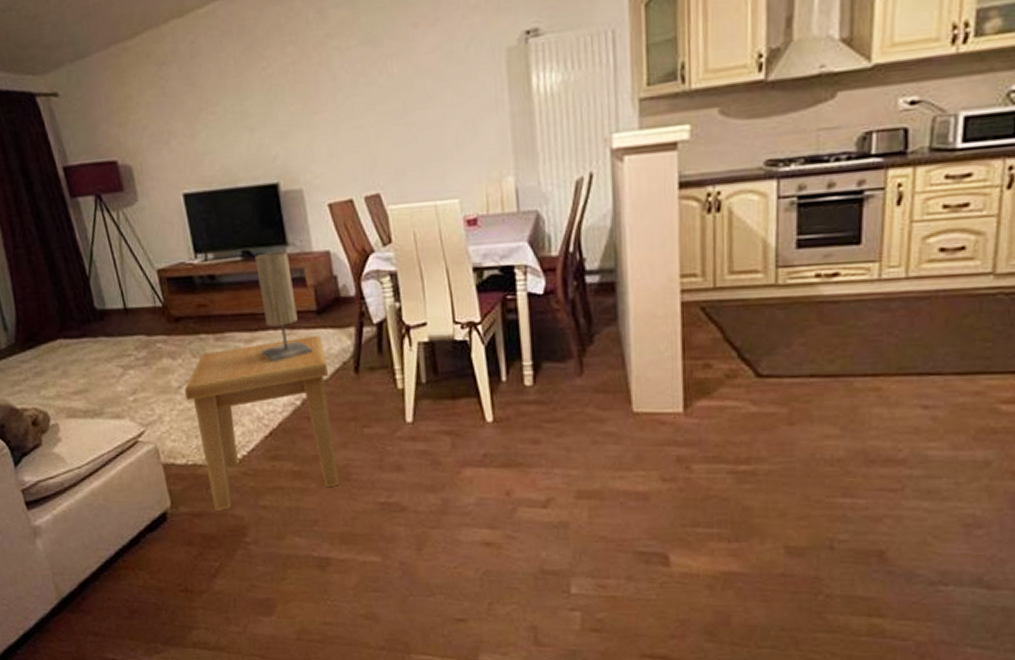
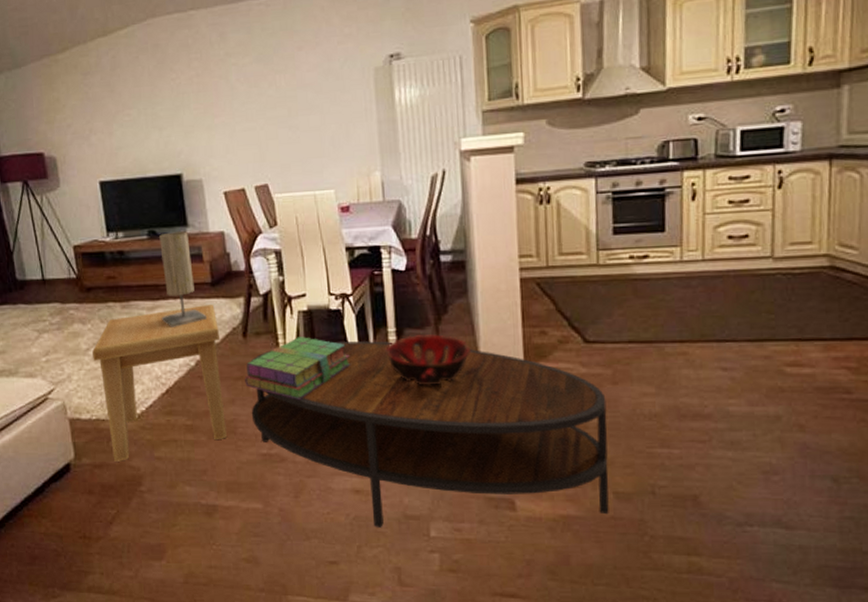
stack of books: none [358,372,479,443] -> present [245,337,350,399]
coffee table: none [360,376,780,583] -> present [247,341,609,527]
decorative bowl: none [520,368,620,427] -> present [385,334,470,385]

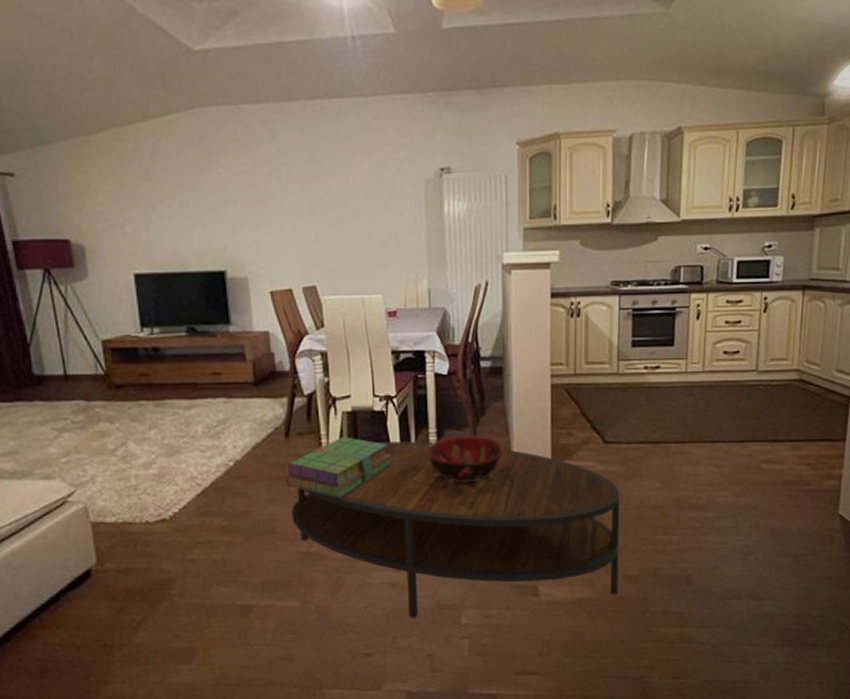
side table: present [92,303,227,462] -> none [120,403,265,566]
table lamp: present [159,231,208,327] -> none [198,329,249,427]

